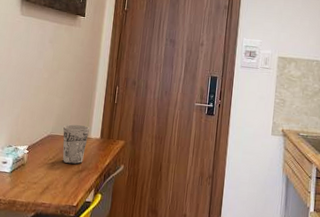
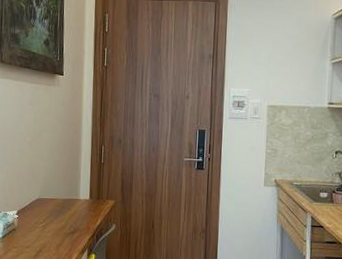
cup: present [62,124,90,165] -> none [51,187,79,227]

